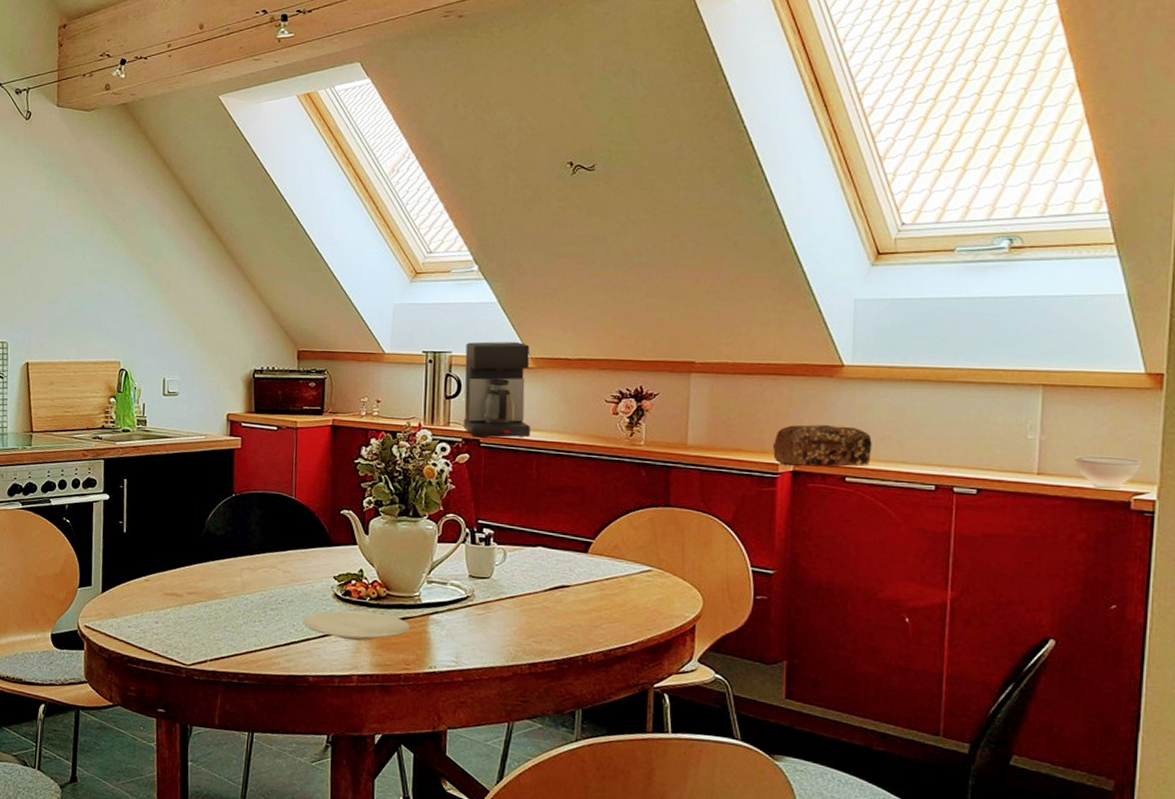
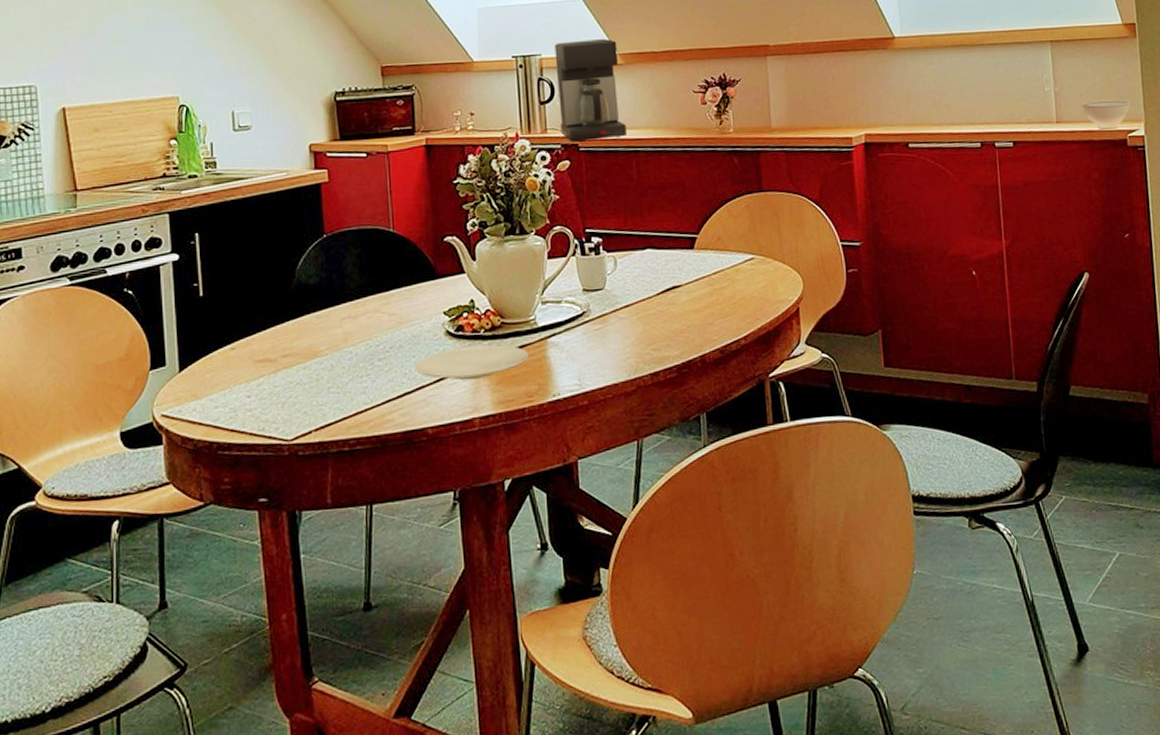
bread loaf: present [773,424,872,467] -> none [845,95,927,139]

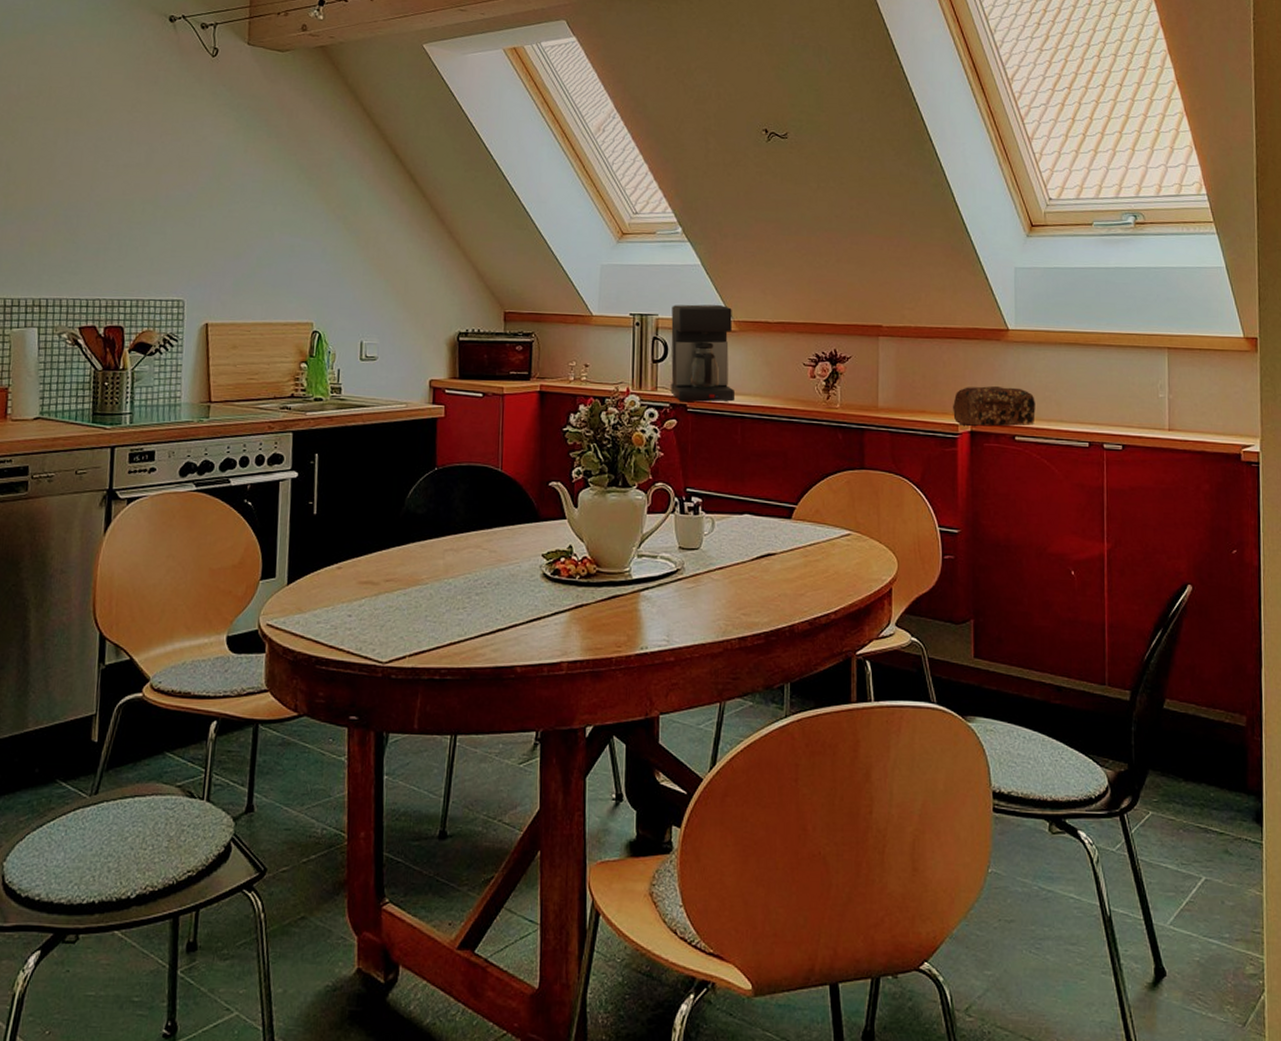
plate: present [414,345,529,380] -> none [509,591,621,624]
bread loaf: none [845,95,927,139] -> present [953,386,1036,427]
bowl: present [1081,99,1131,131] -> none [1195,412,1247,443]

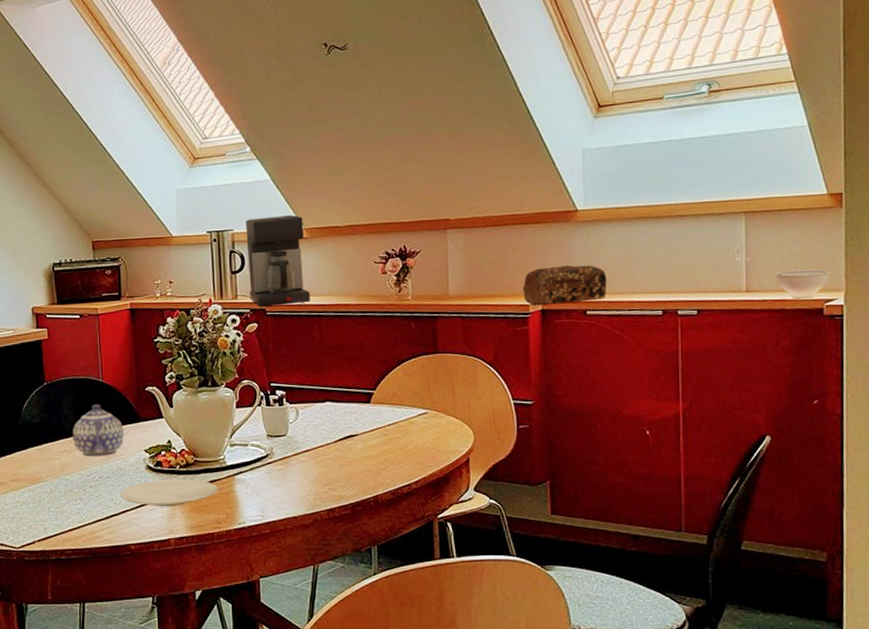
teapot: none [461,497,521,560] -> present [72,404,125,458]
plate: none [509,591,621,624] -> present [120,479,218,507]
bowl: none [1195,412,1247,443] -> present [774,269,830,300]

